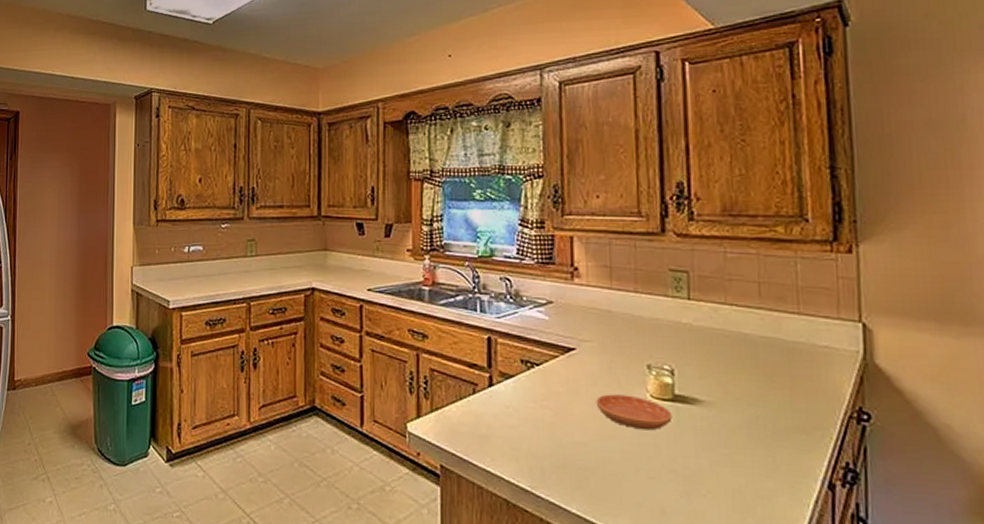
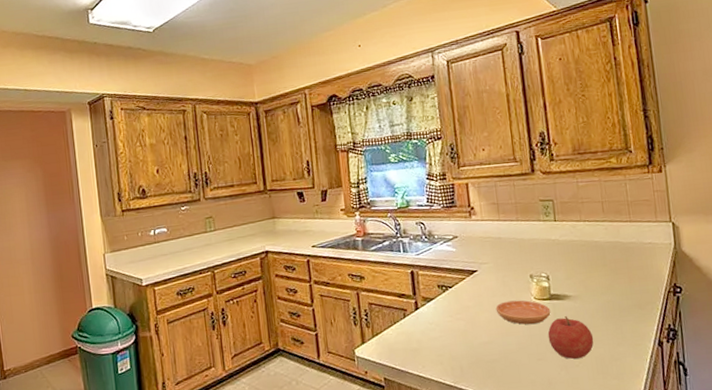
fruit: none [665,427,732,487] -> present [548,316,594,360]

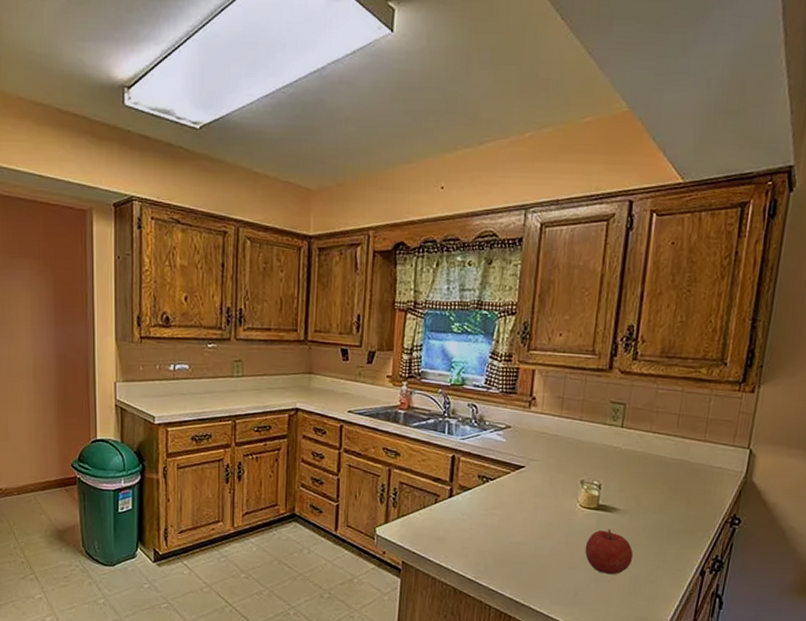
saucer: present [495,300,551,325] -> none [535,504,595,533]

